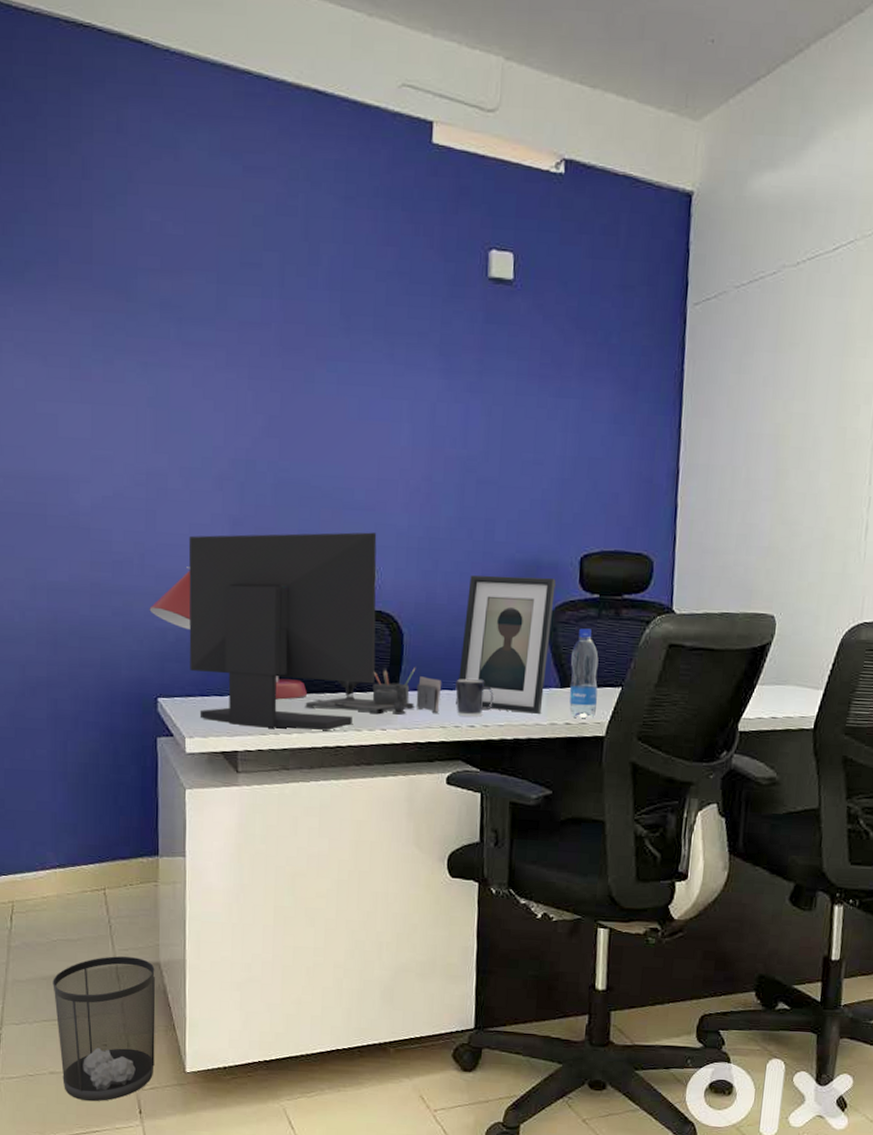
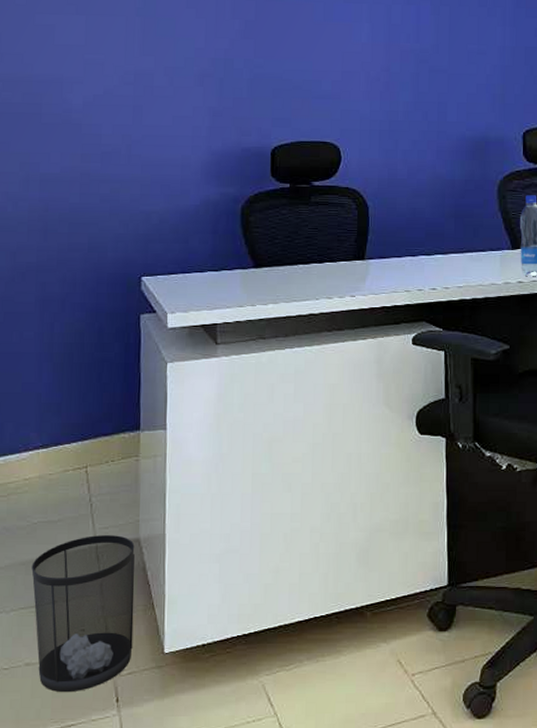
desk lamp: present [149,567,308,700] -> none [135,155,282,273]
computer monitor: present [188,532,377,731] -> none [171,118,344,301]
desk organizer: present [305,667,442,715] -> none [280,236,405,283]
mug: present [455,679,494,717] -> none [417,245,452,281]
picture frame: present [456,575,557,714] -> none [418,151,504,274]

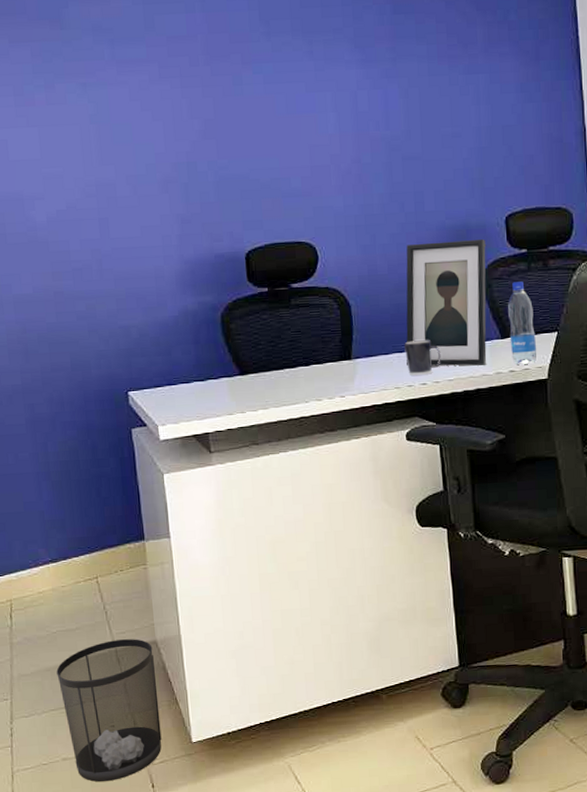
mug: none [417,245,452,281] -> present [404,340,441,376]
picture frame: none [418,151,504,274] -> present [406,238,487,366]

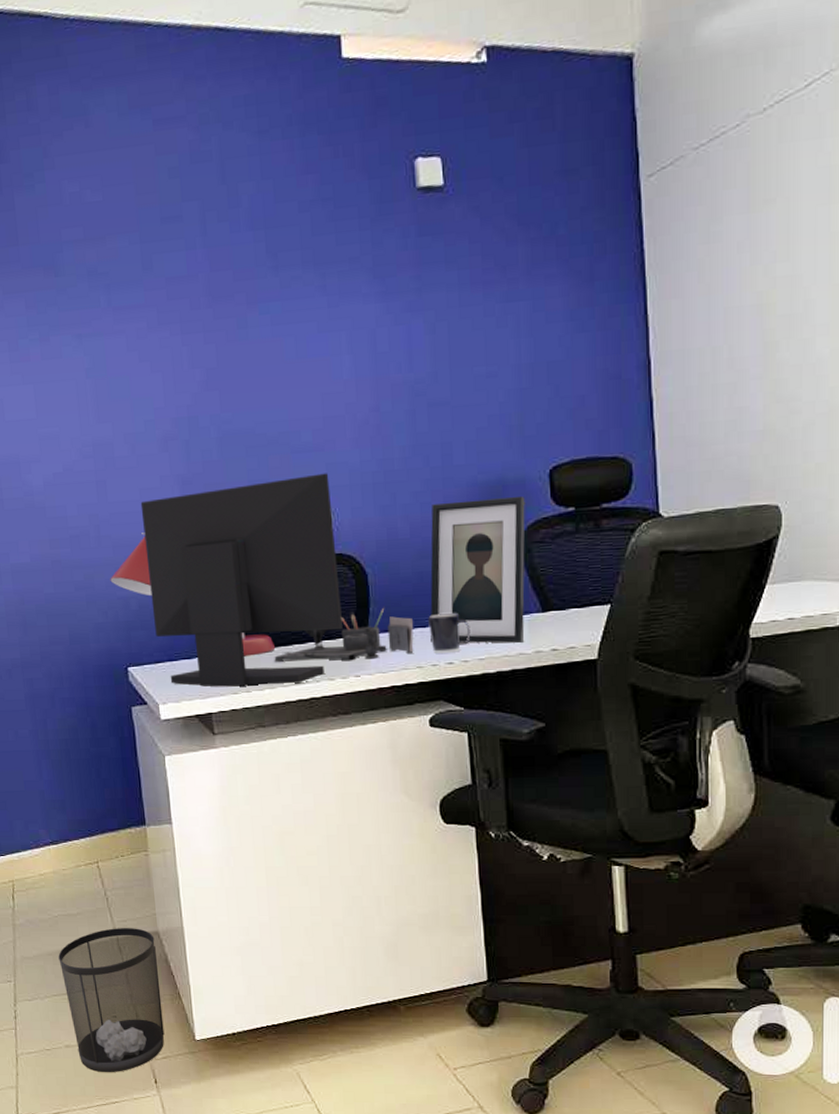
desk lamp: none [111,267,269,380] -> present [110,532,276,657]
computer monitor: none [141,216,330,409] -> present [140,473,344,687]
desk organizer: none [267,335,392,385] -> present [274,607,414,662]
bottle: present [507,281,537,365] -> none [550,545,586,643]

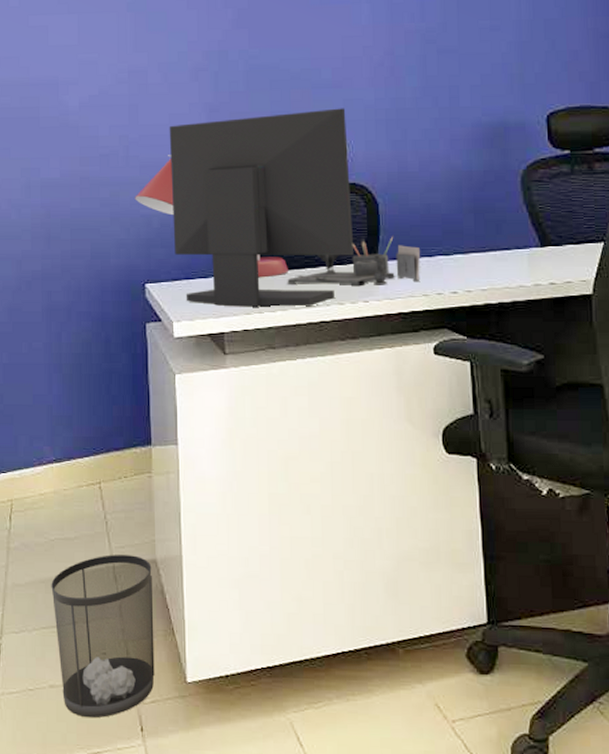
mug: present [428,613,471,654] -> none [434,244,474,284]
picture frame: present [430,495,526,643] -> none [436,137,526,275]

